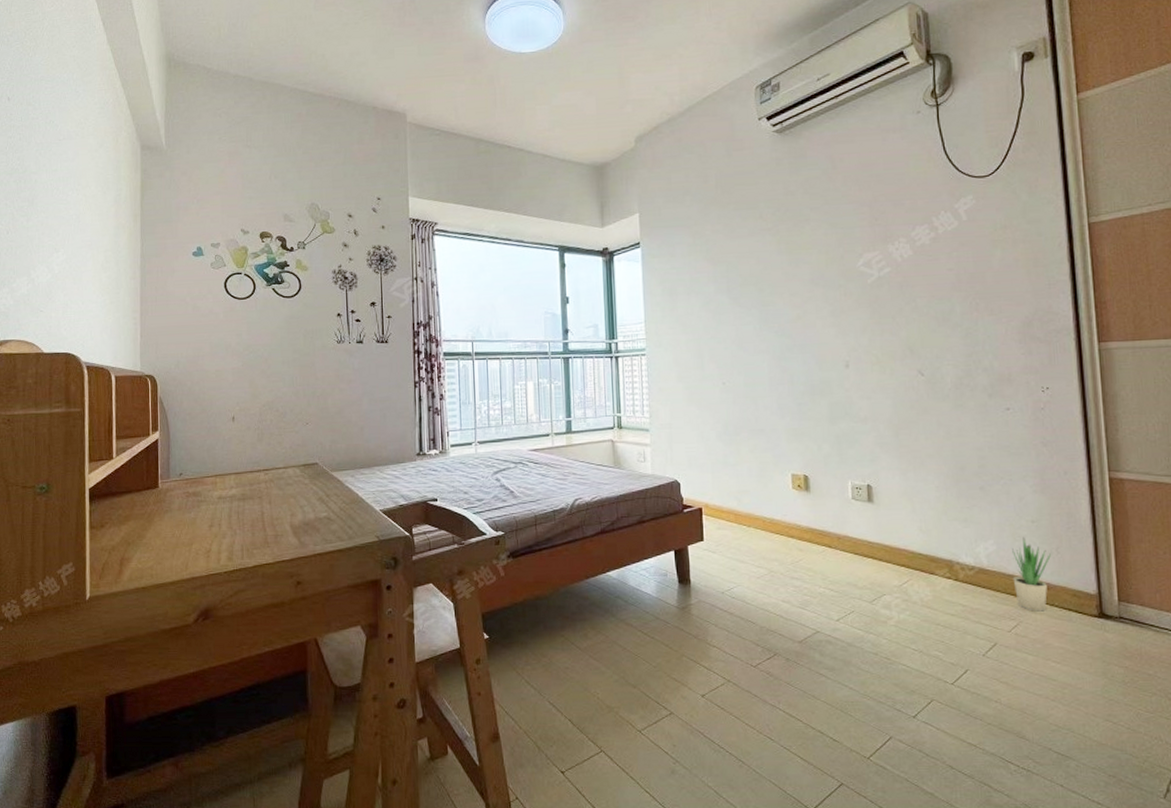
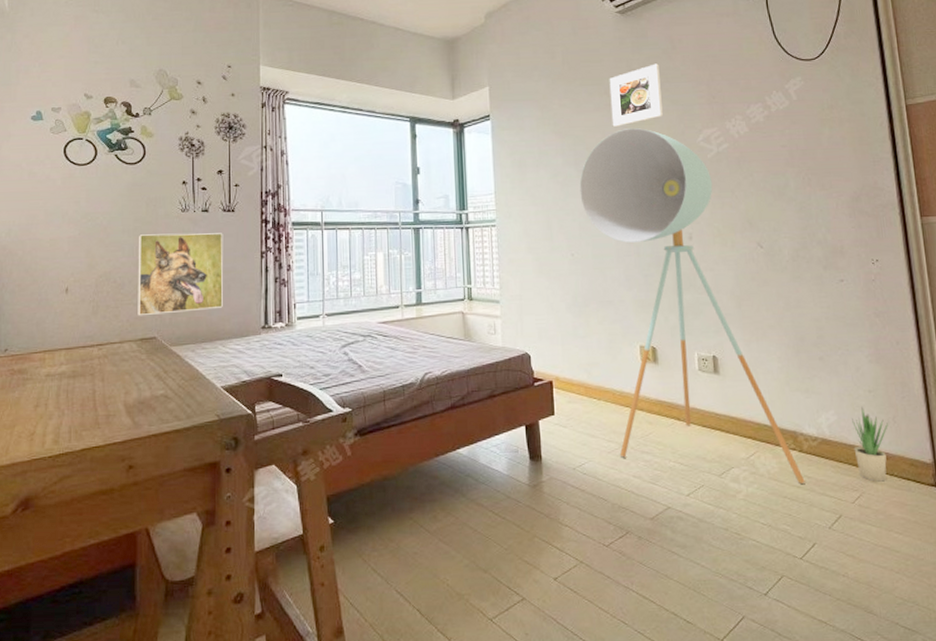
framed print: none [298,363,379,443] -> present [138,233,224,316]
floor lamp: none [732,253,960,612] -> present [579,128,805,484]
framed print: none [764,185,821,252] -> present [609,63,663,127]

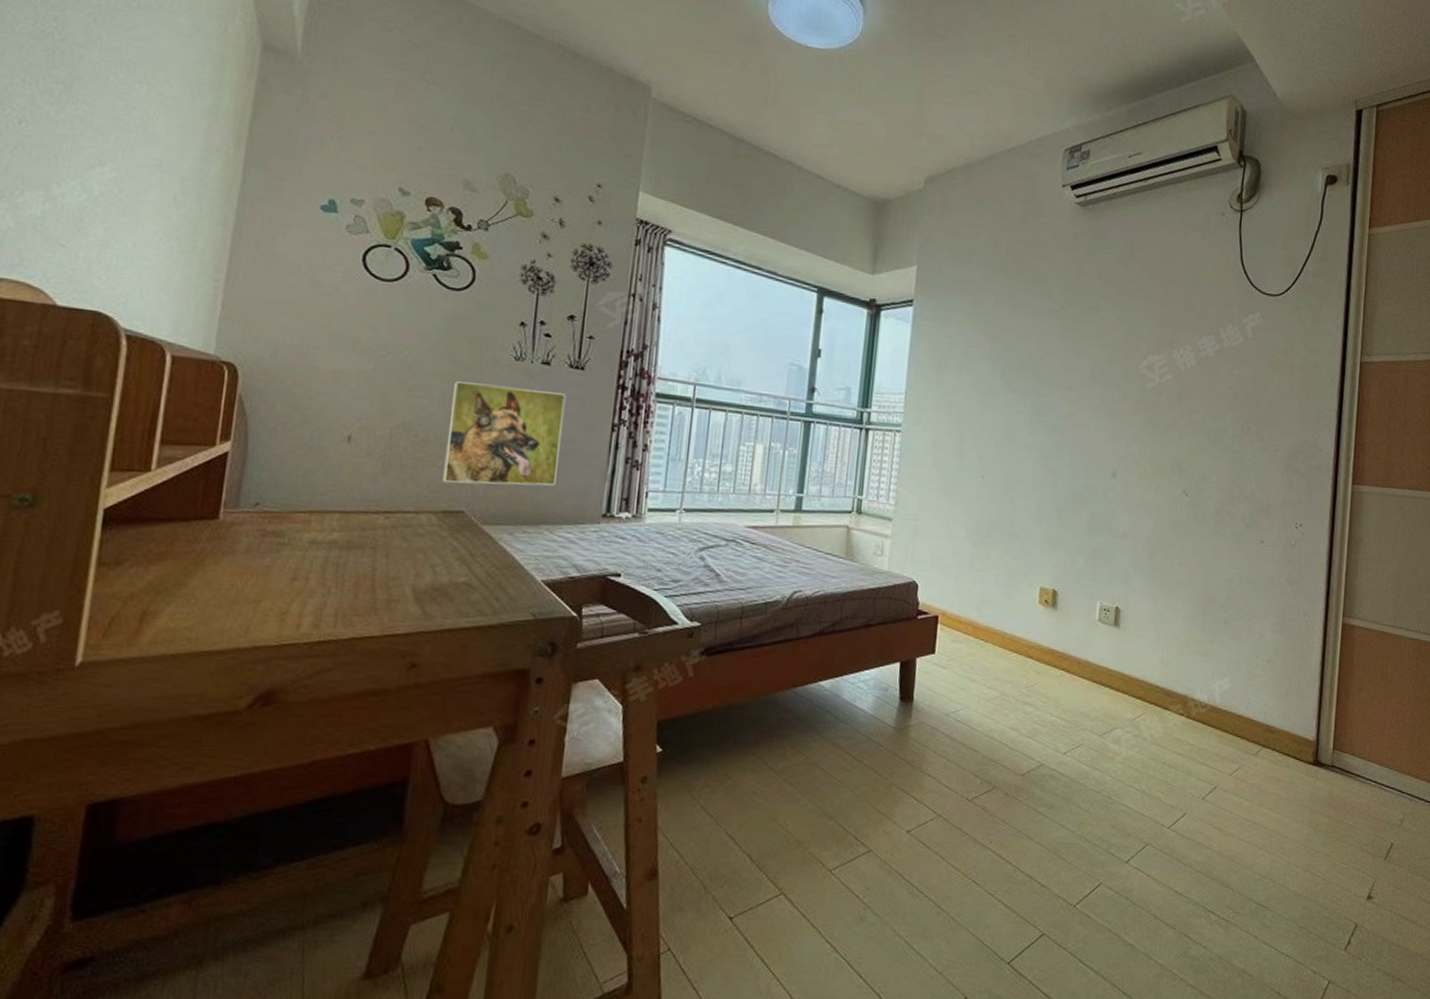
floor lamp: present [579,128,805,484] -> none [1000,340,1187,751]
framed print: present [609,63,663,127] -> none [1050,271,1113,338]
potted plant: present [852,406,889,482] -> none [1241,676,1281,756]

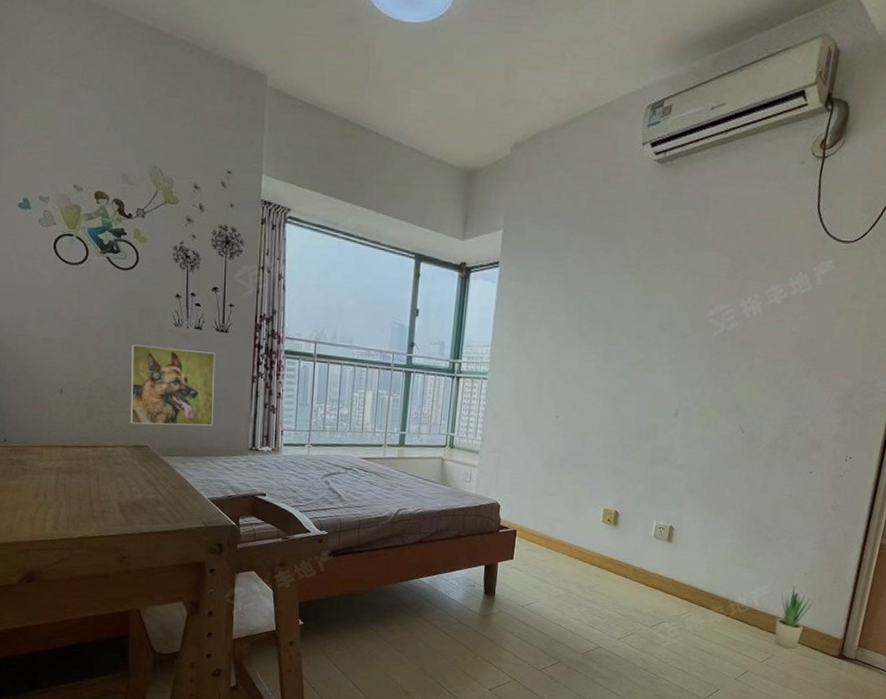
potted plant: none [1241,676,1281,756] -> present [774,585,814,649]

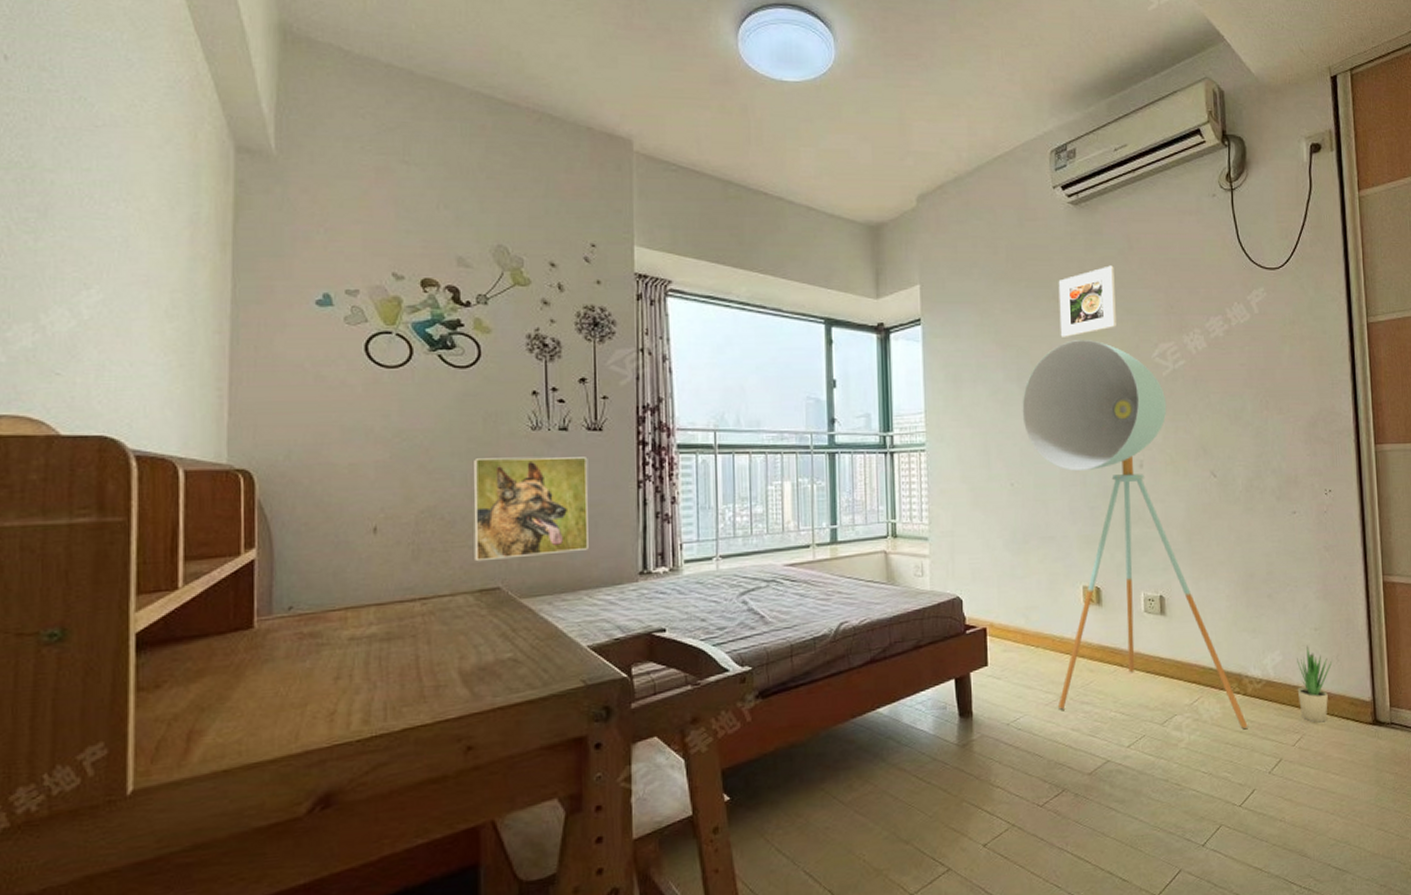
floor lamp: none [566,294,725,642] -> present [1022,340,1248,729]
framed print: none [624,226,687,291] -> present [1058,265,1116,337]

